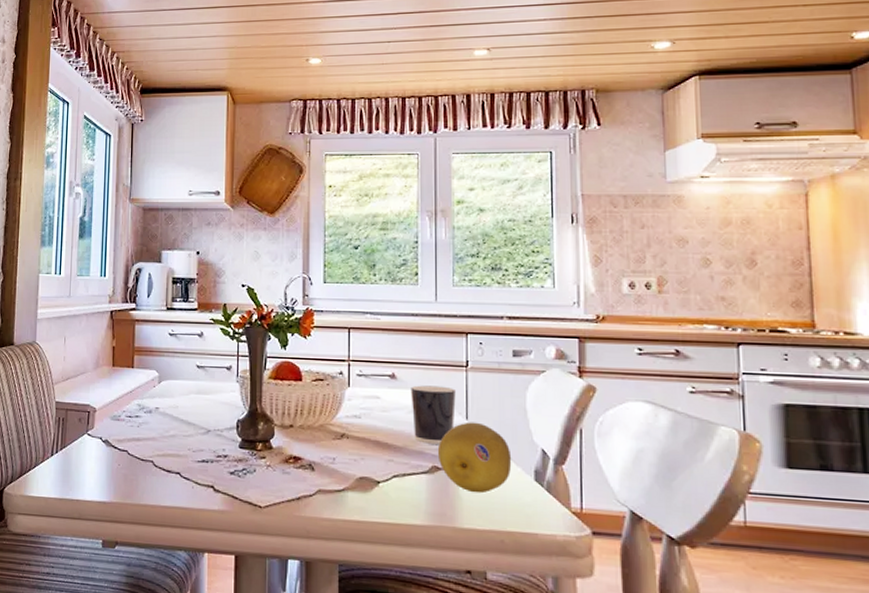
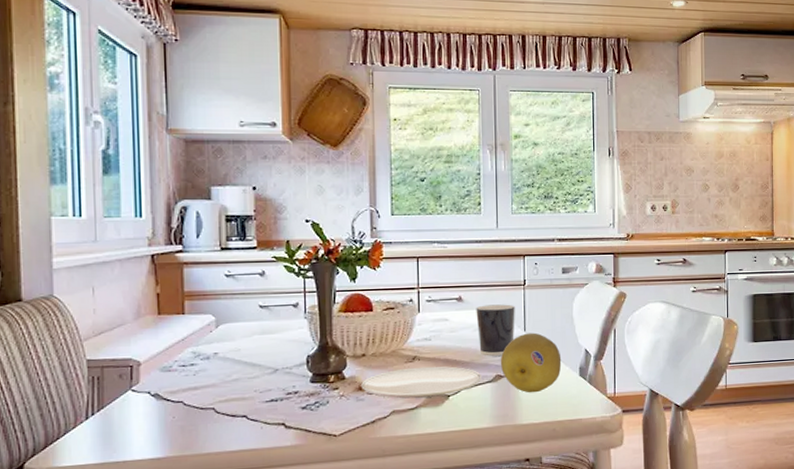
plate: none [288,445,415,481] -> present [361,366,481,398]

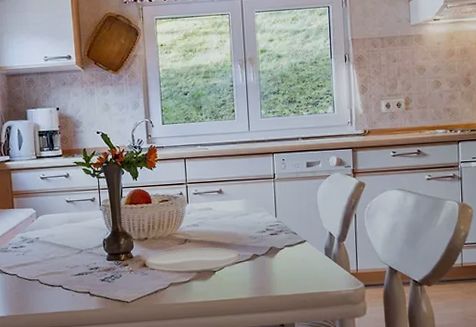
mug: present [476,304,515,356] -> none [234,195,268,239]
fruit: present [500,332,562,393] -> none [256,218,309,270]

